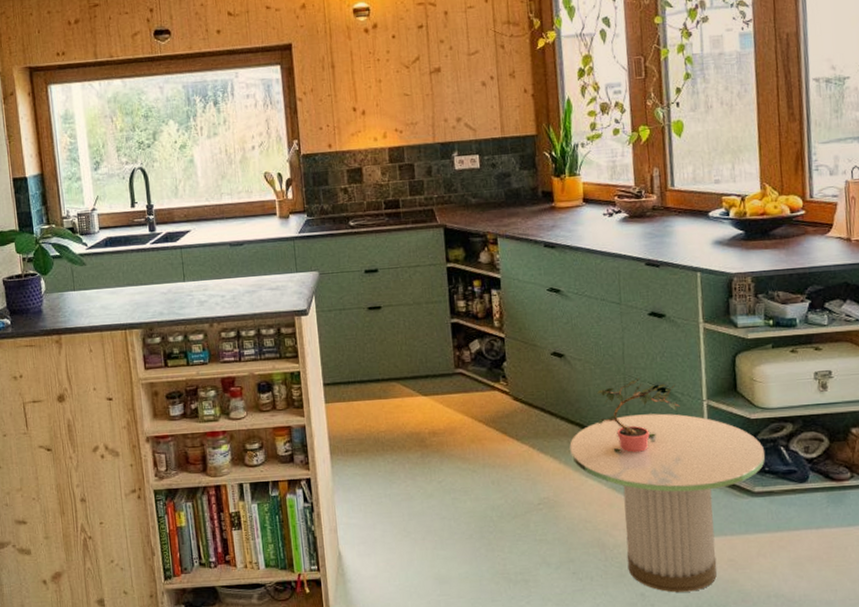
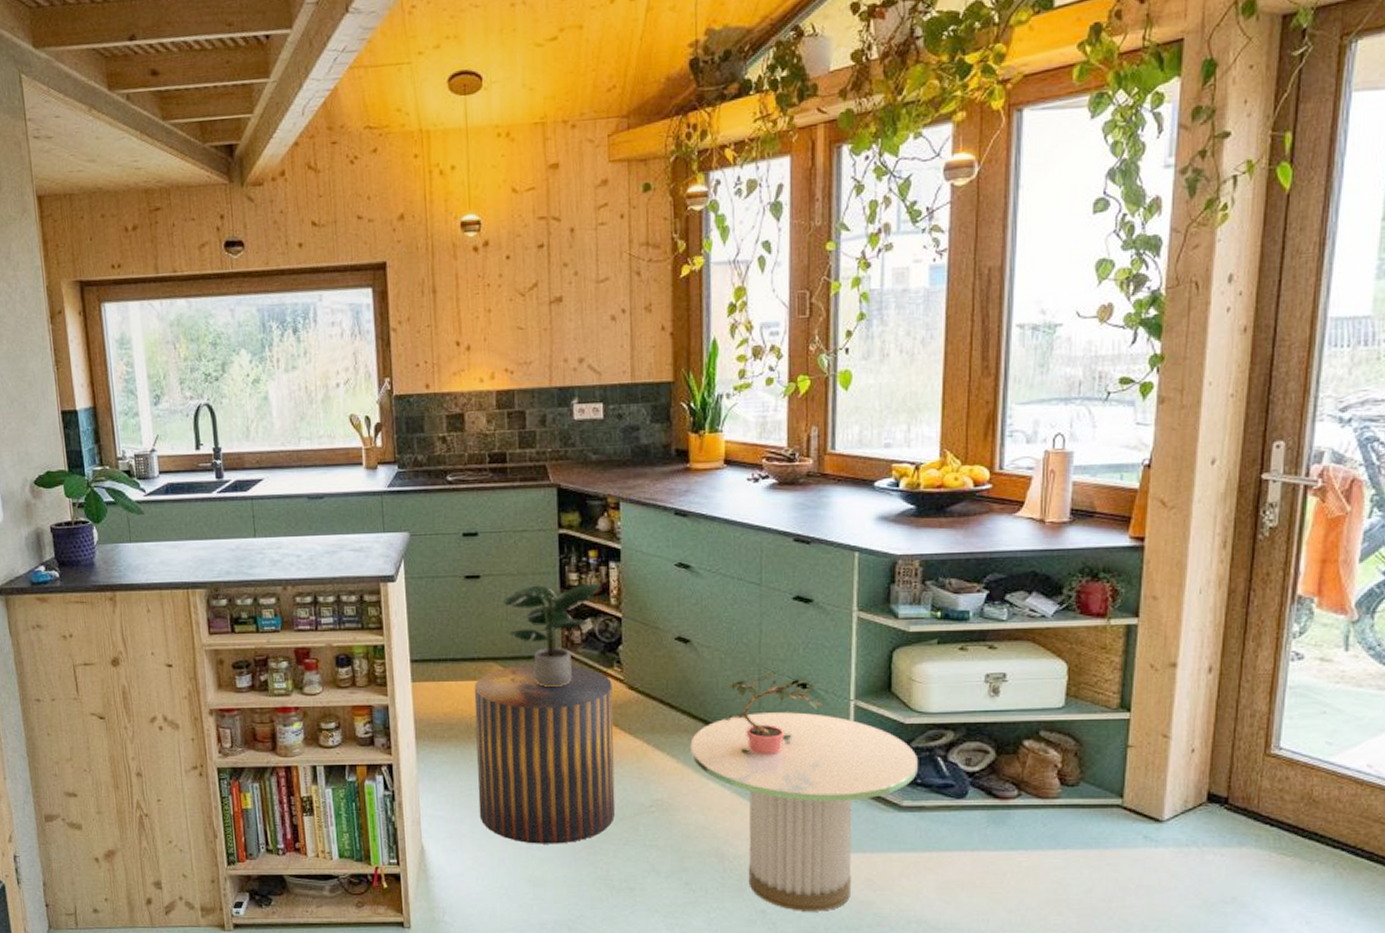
stool: none [380,381,508,545] -> present [474,664,616,844]
potted plant: none [401,308,485,403] -> present [502,583,601,688]

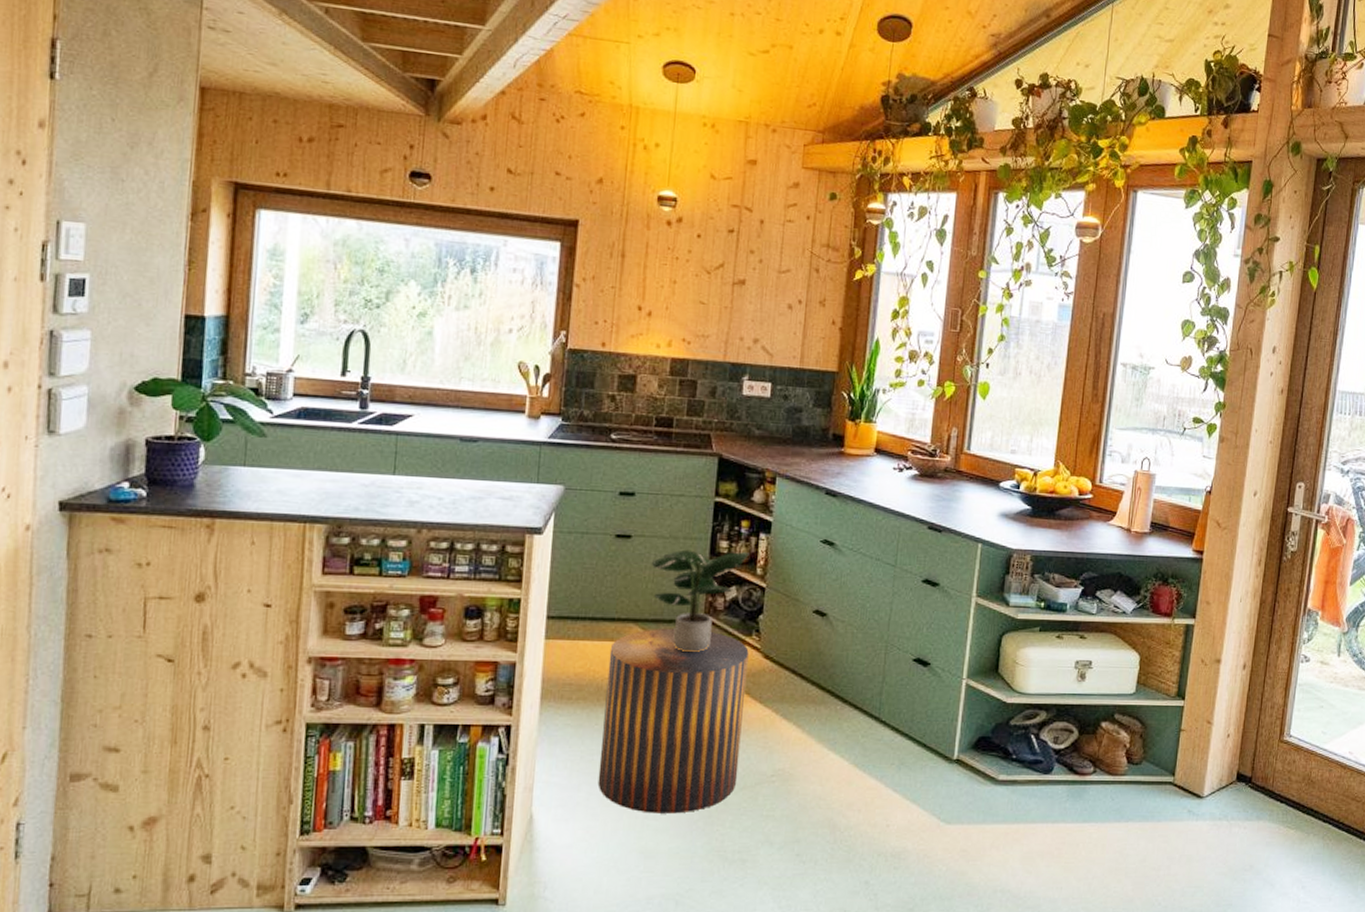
side table: present [690,712,918,912] -> none [815,687,1015,882]
potted plant: present [725,670,822,754] -> none [851,647,939,728]

